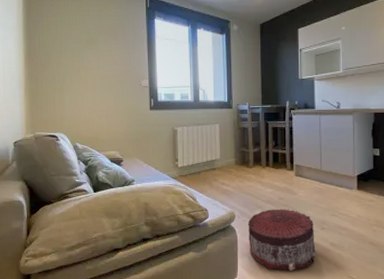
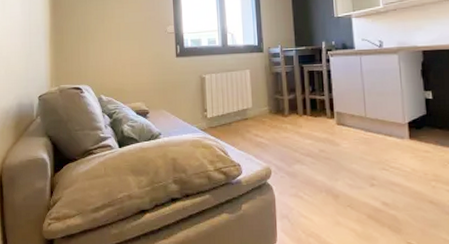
pouf: present [247,209,316,272] -> none [285,162,366,236]

